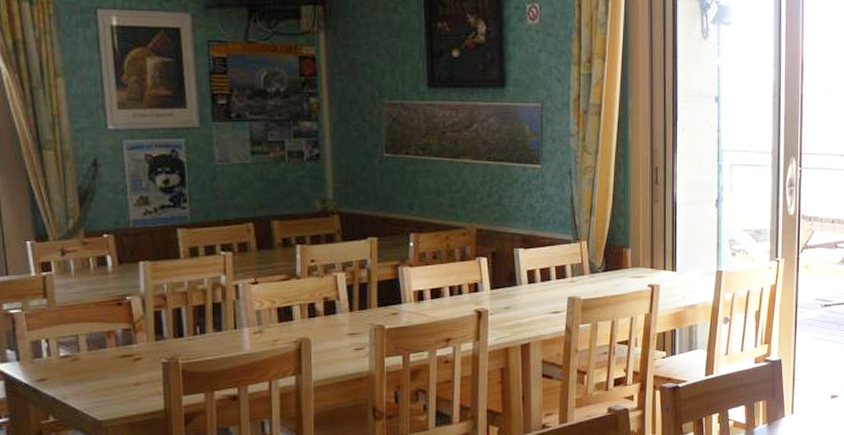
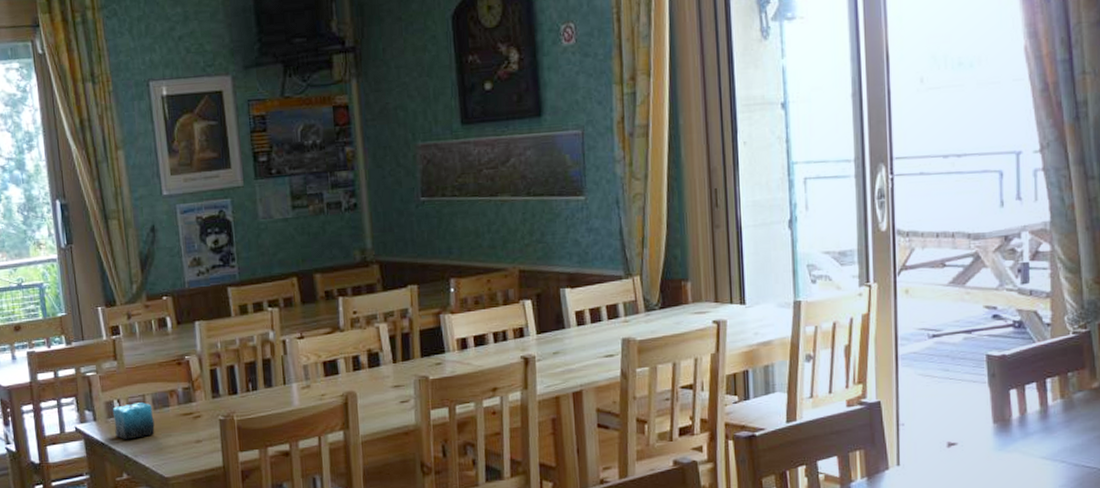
candle: none [39,343,89,382] -> present [112,402,155,440]

